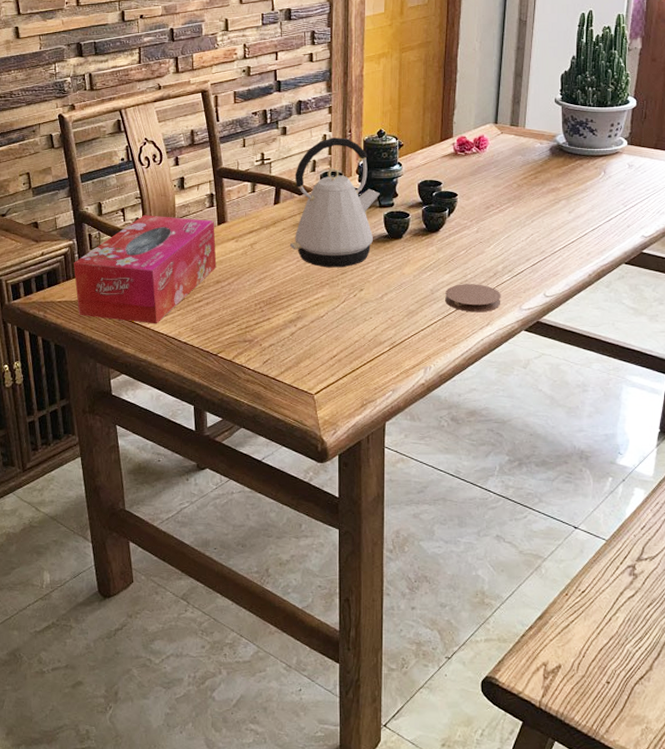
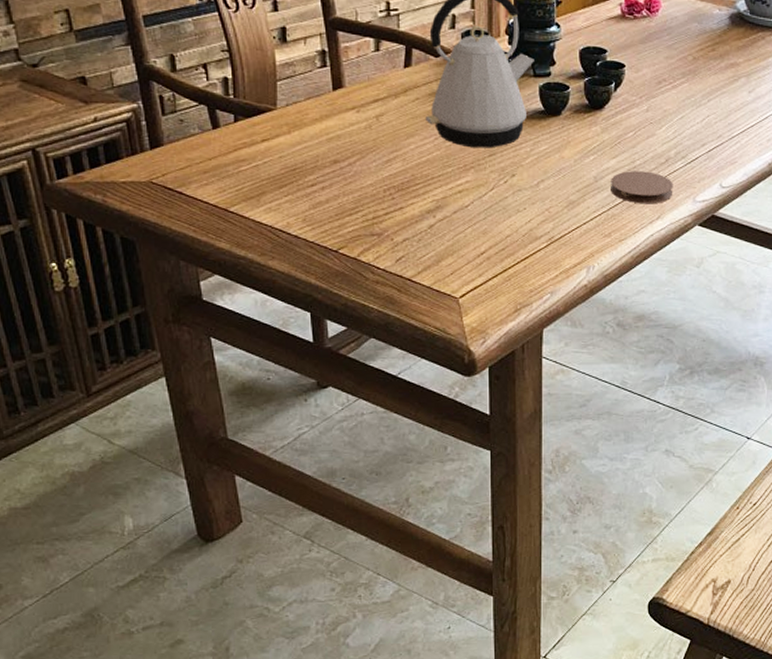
tissue box: present [74,215,217,324] -> none [141,73,333,213]

